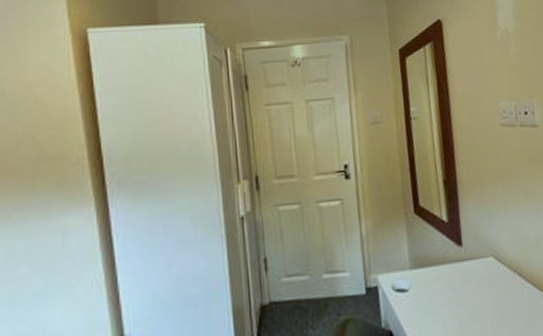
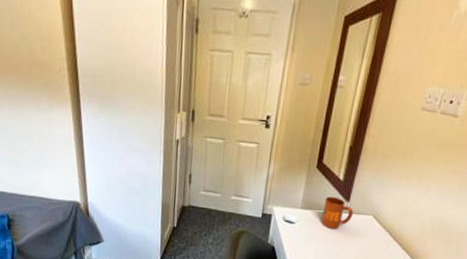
mug: none [434,243,472,287] -> present [321,196,354,230]

